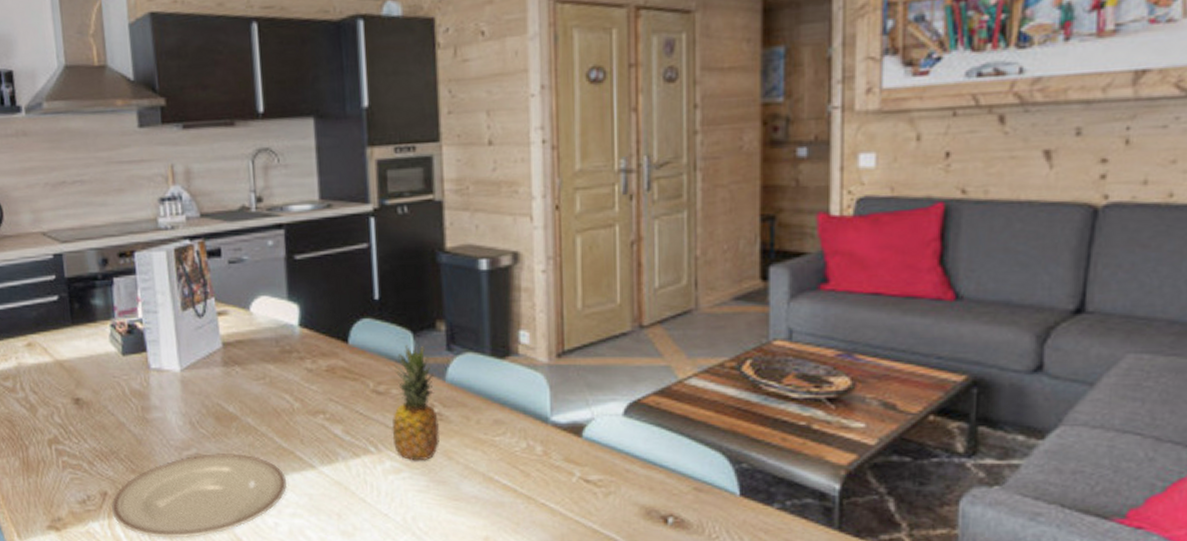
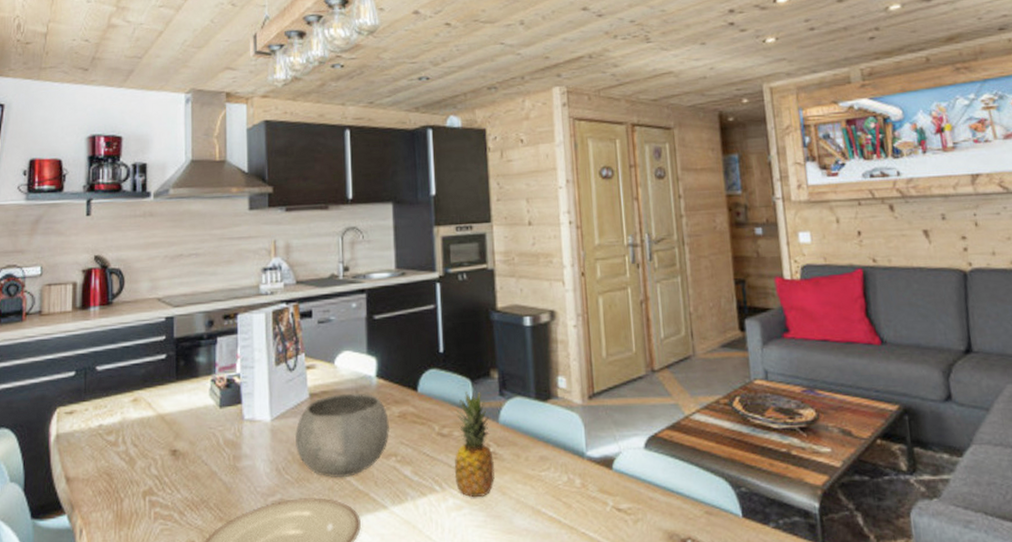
bowl: none [208,343,316,433] -> present [294,392,389,478]

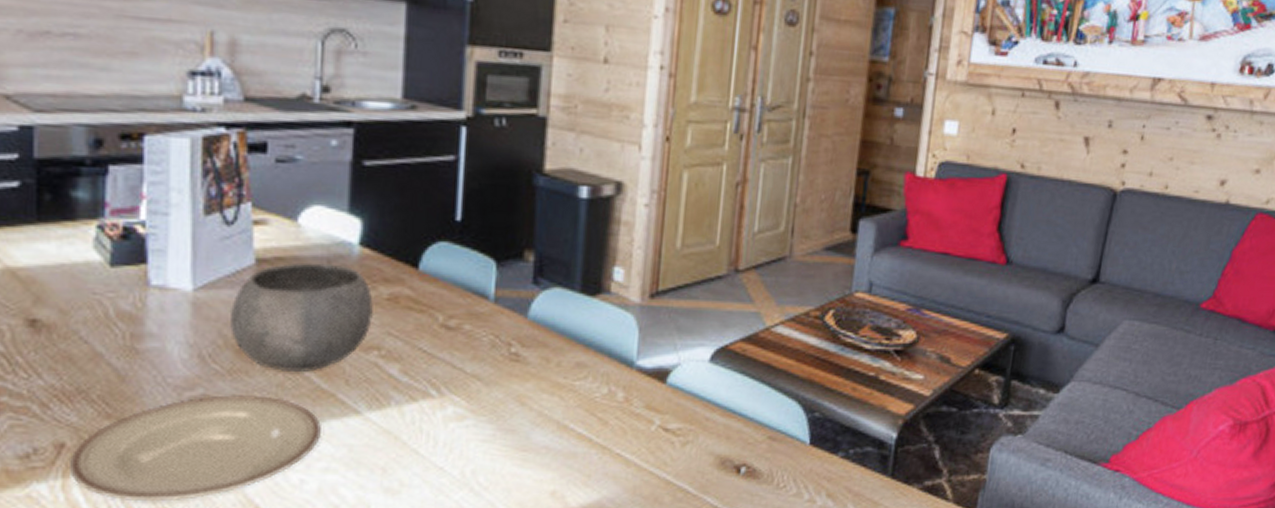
fruit: present [454,391,495,498] -> none [459,275,515,407]

